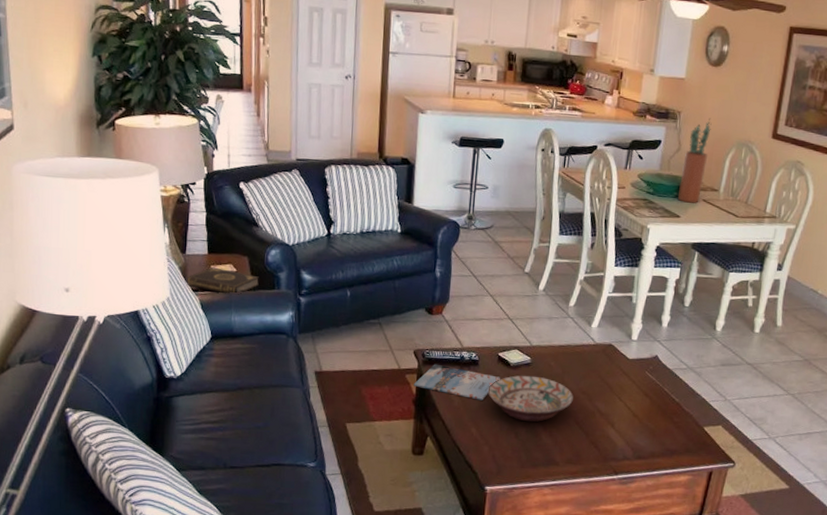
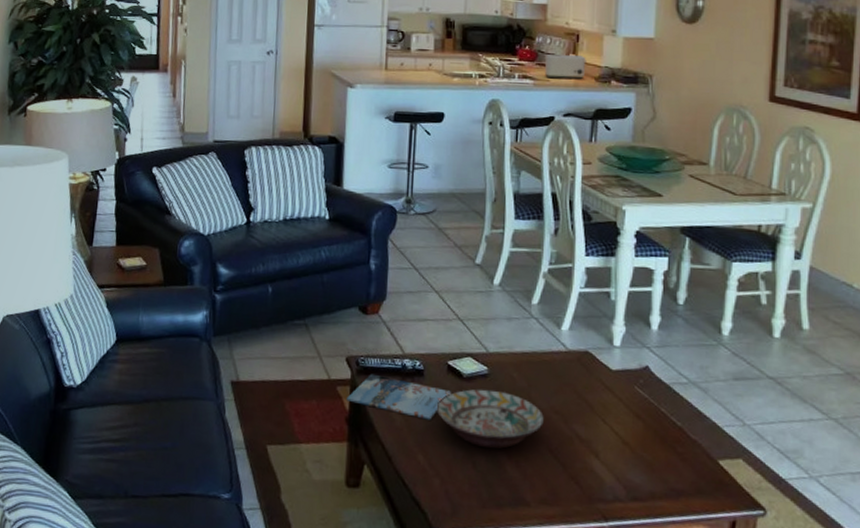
book: present [186,267,260,296] -> none [91,260,171,293]
toaster: none [591,89,627,114] -> present [545,54,586,80]
vase: present [677,118,712,205] -> none [657,81,692,181]

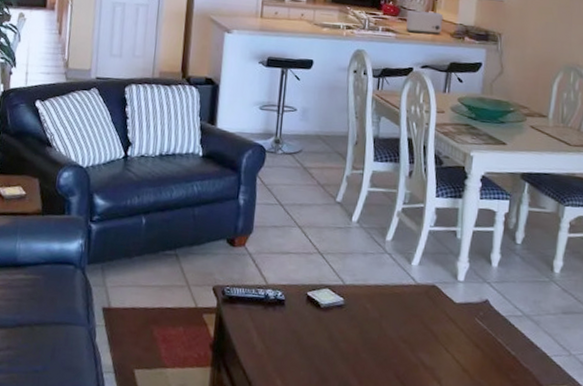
magazine: present [346,373,451,420] -> none [212,302,309,347]
decorative bowl: present [436,388,544,450] -> none [294,318,393,375]

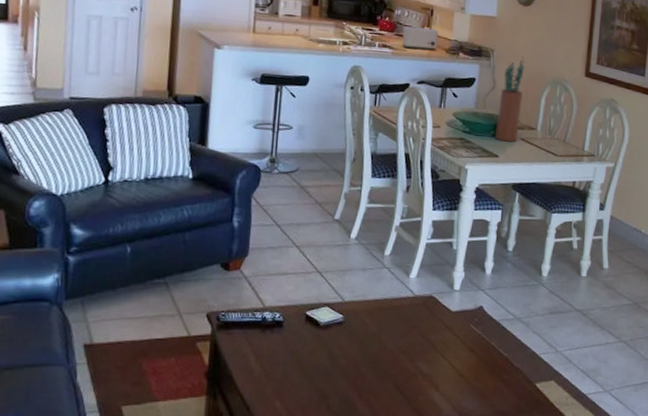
vase: none [502,40,536,131] -> present [494,56,525,144]

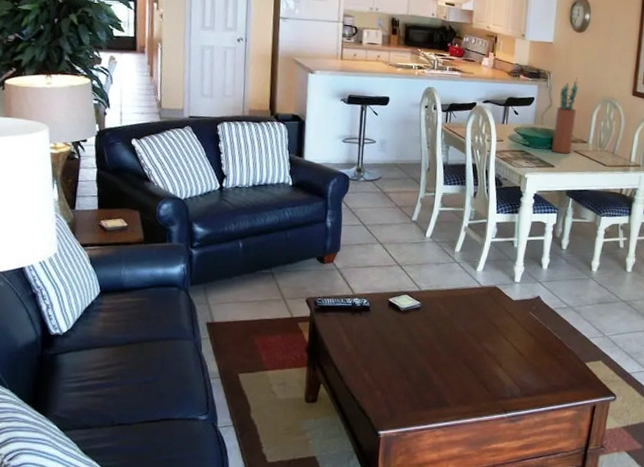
toaster: present [402,26,439,51] -> none [470,52,502,74]

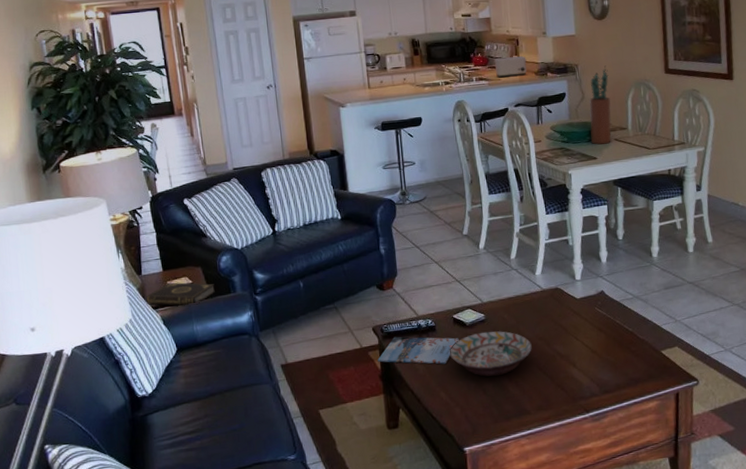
book: none [74,222,151,250] -> present [145,282,216,307]
magazine: none [306,311,391,346] -> present [377,336,459,365]
decorative bowl: none [379,319,462,365] -> present [449,330,532,377]
toaster: none [470,52,502,74] -> present [495,56,527,78]

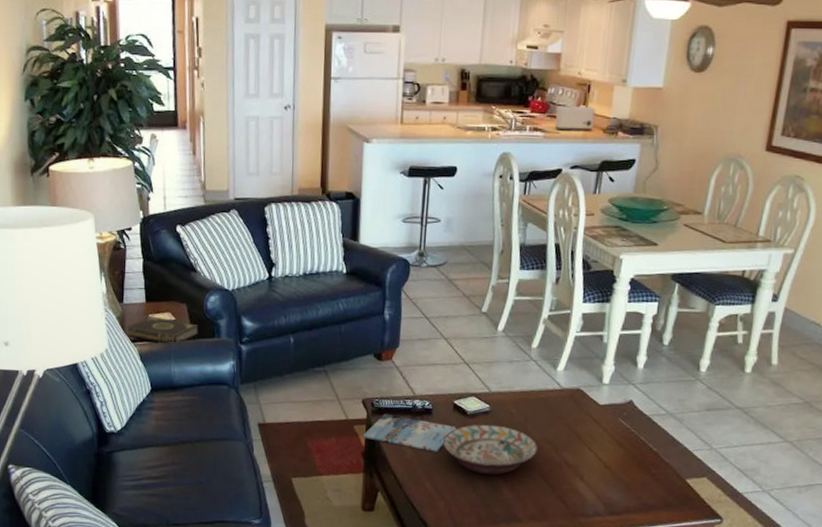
vase: present [589,65,612,145] -> none [654,131,694,230]

